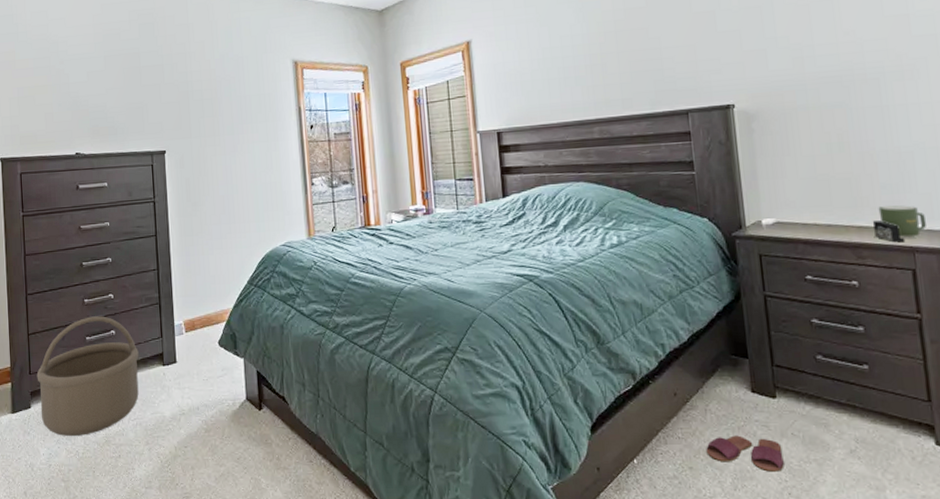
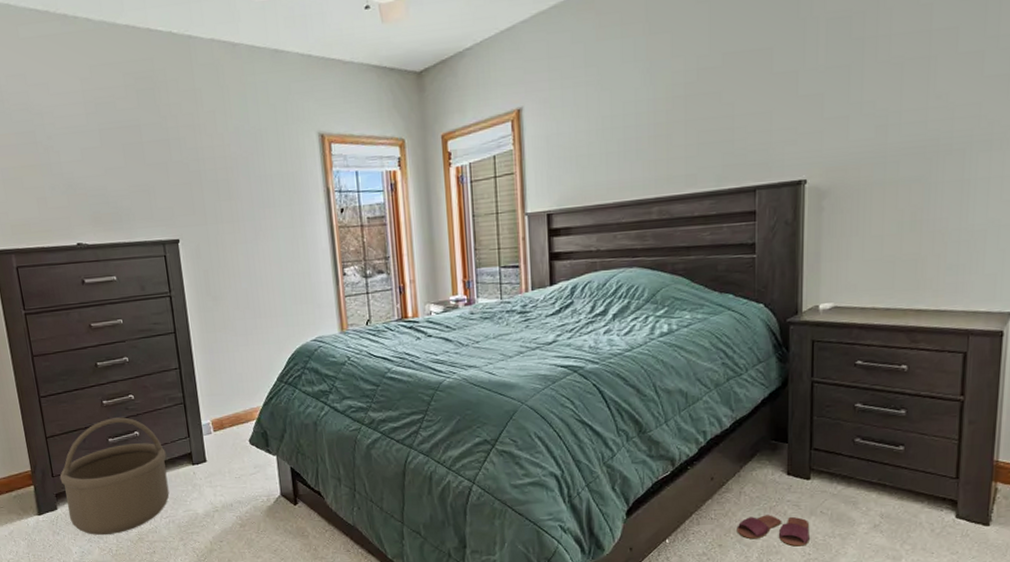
alarm clock: present [872,221,906,243] -> none [931,303,962,326]
mug: present [878,205,926,238] -> none [940,287,986,321]

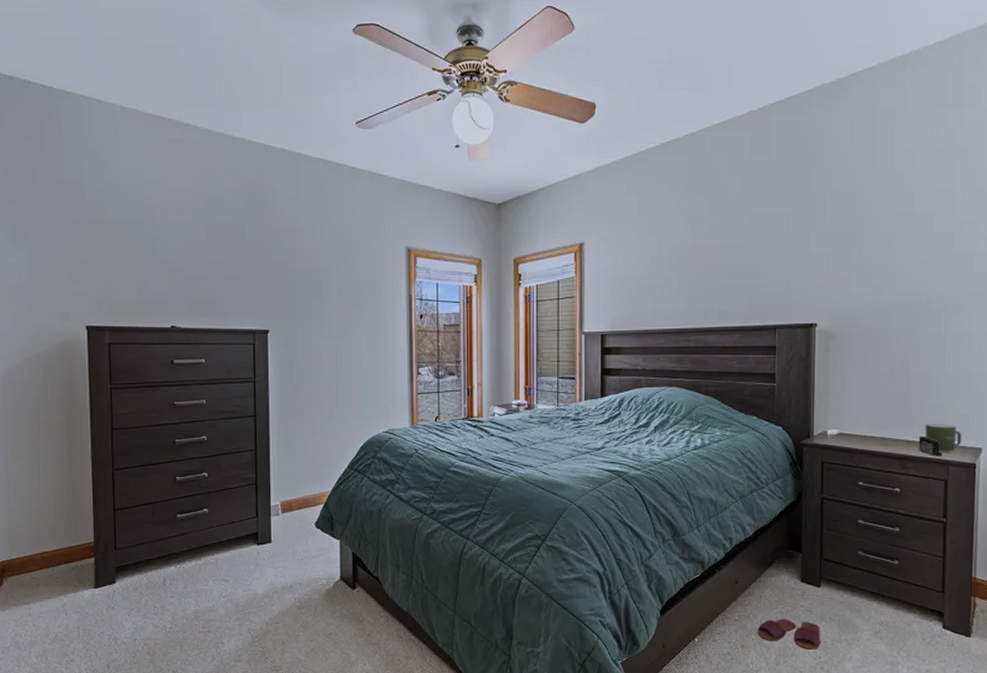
basket: present [59,417,170,536] -> none [122,494,232,612]
alarm clock: none [931,303,962,326] -> present [918,436,943,456]
mug: none [940,287,986,321] -> present [925,424,961,453]

